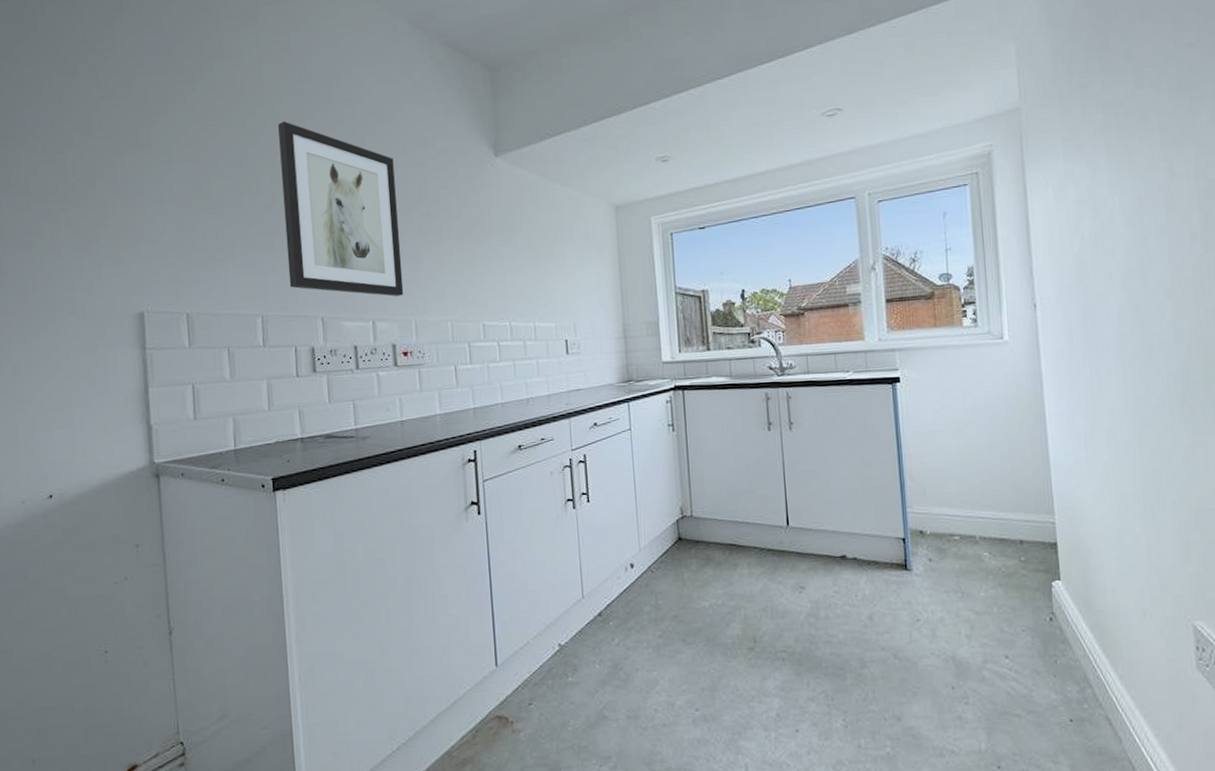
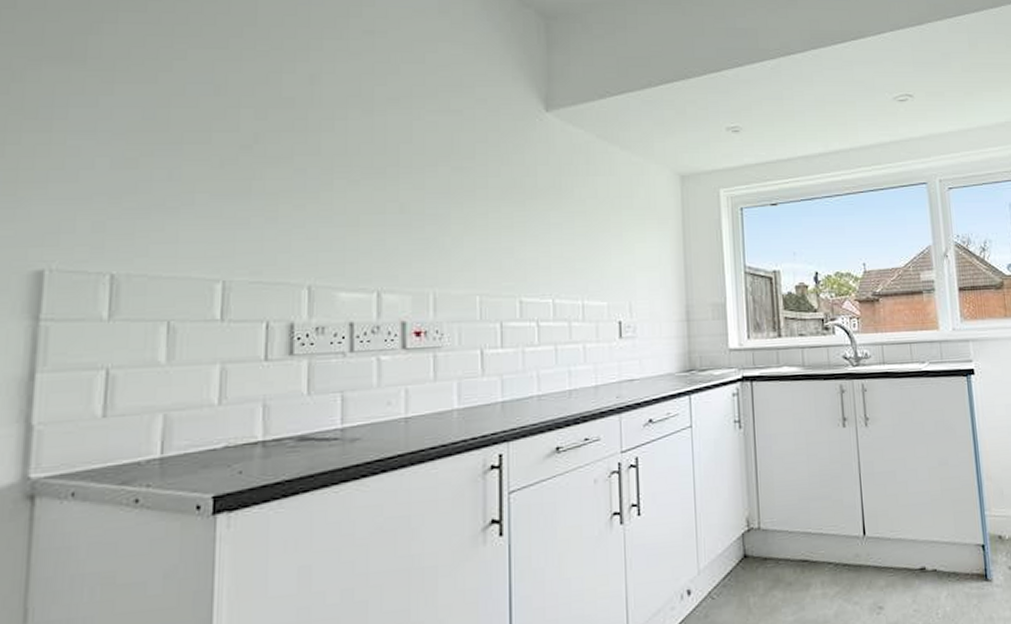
wall art: present [278,121,404,297] -> none [267,48,422,264]

